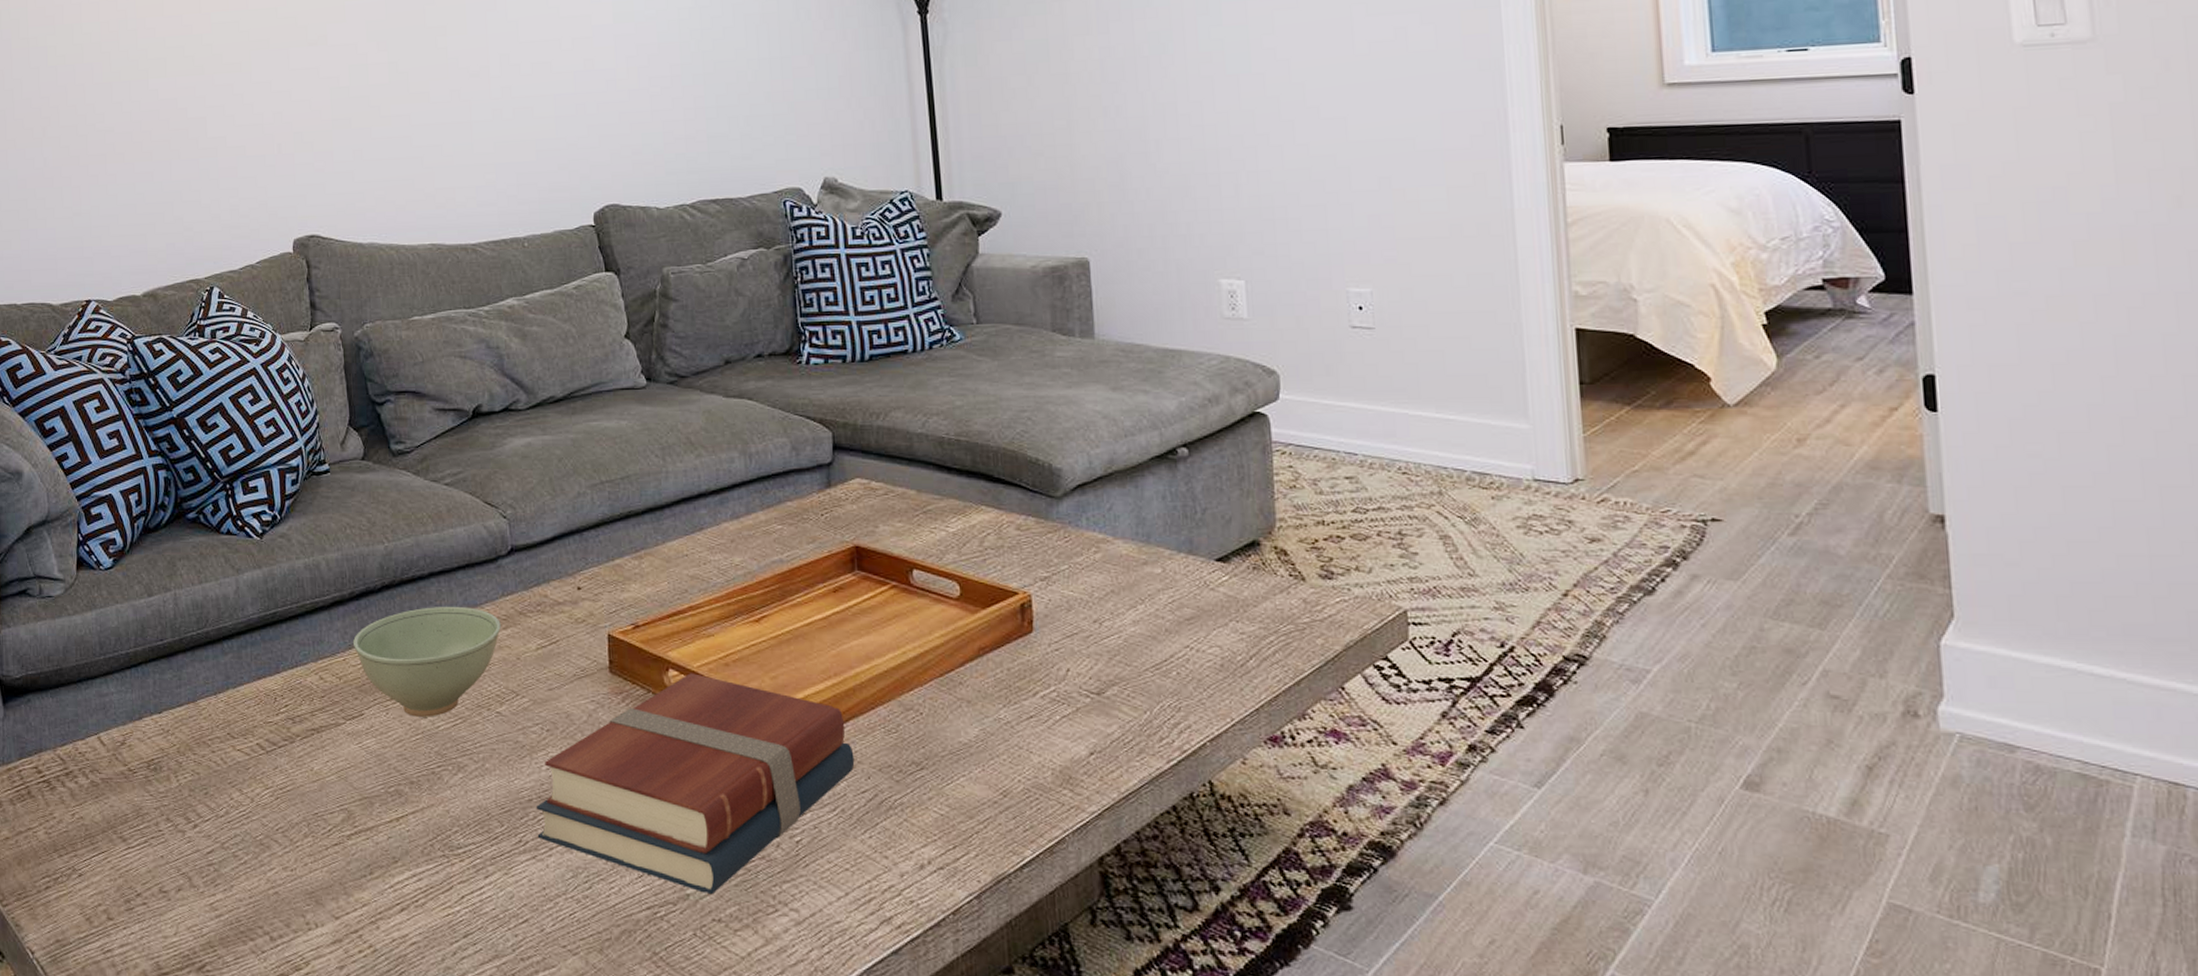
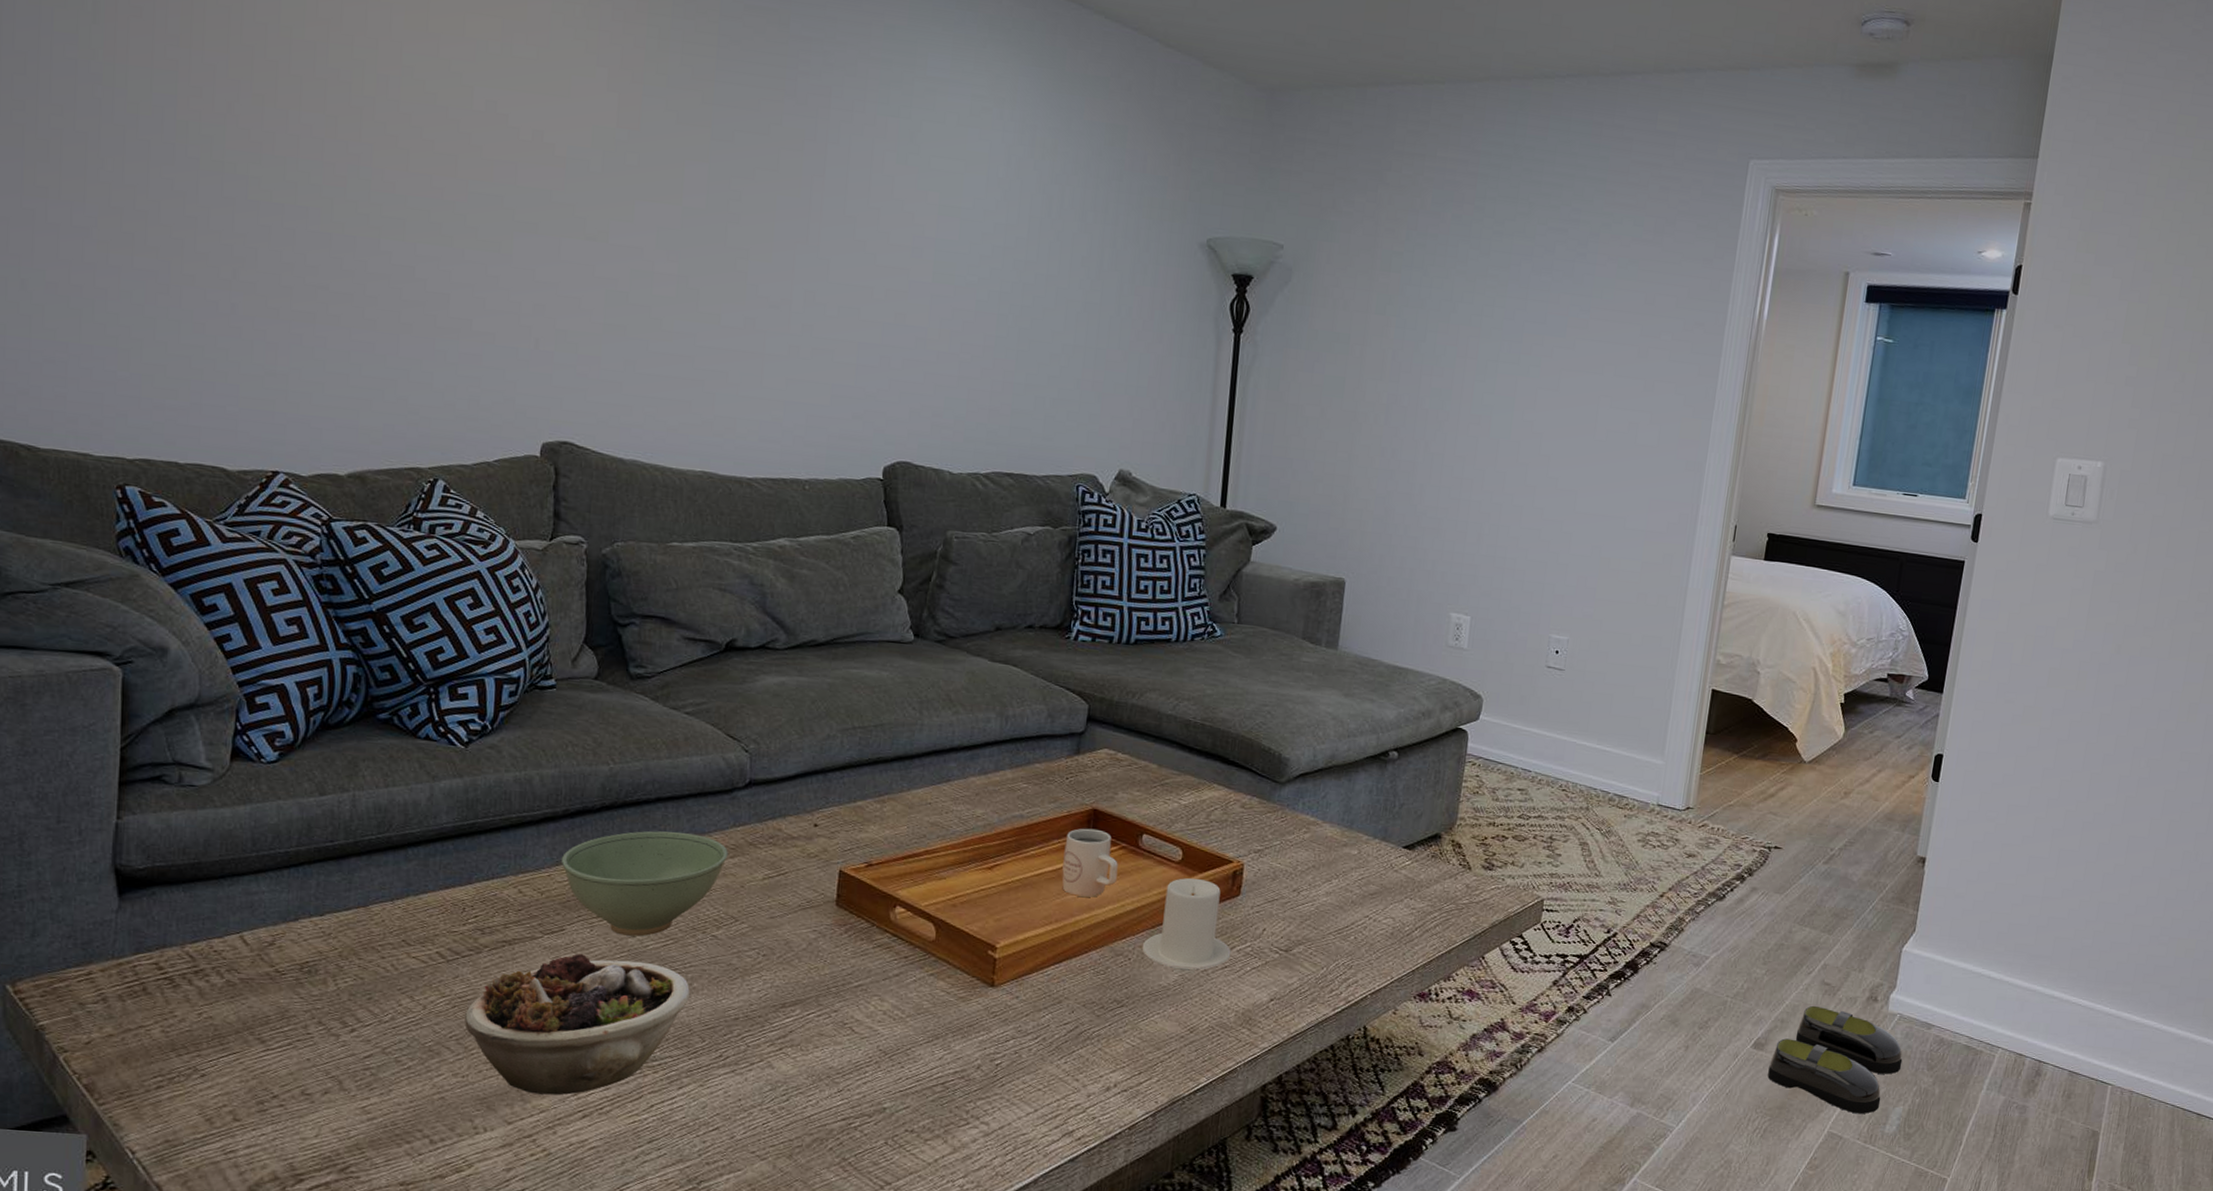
succulent planter: none [287,738,484,888] -> present [465,954,690,1095]
books: present [536,673,855,895] -> none [739,911,1063,1109]
mug: none [831,568,893,647] -> present [1061,828,1118,898]
candle: none [932,615,1035,722] -> present [1141,878,1231,970]
slippers: none [1773,727,1982,877] -> present [1768,1005,1903,1114]

